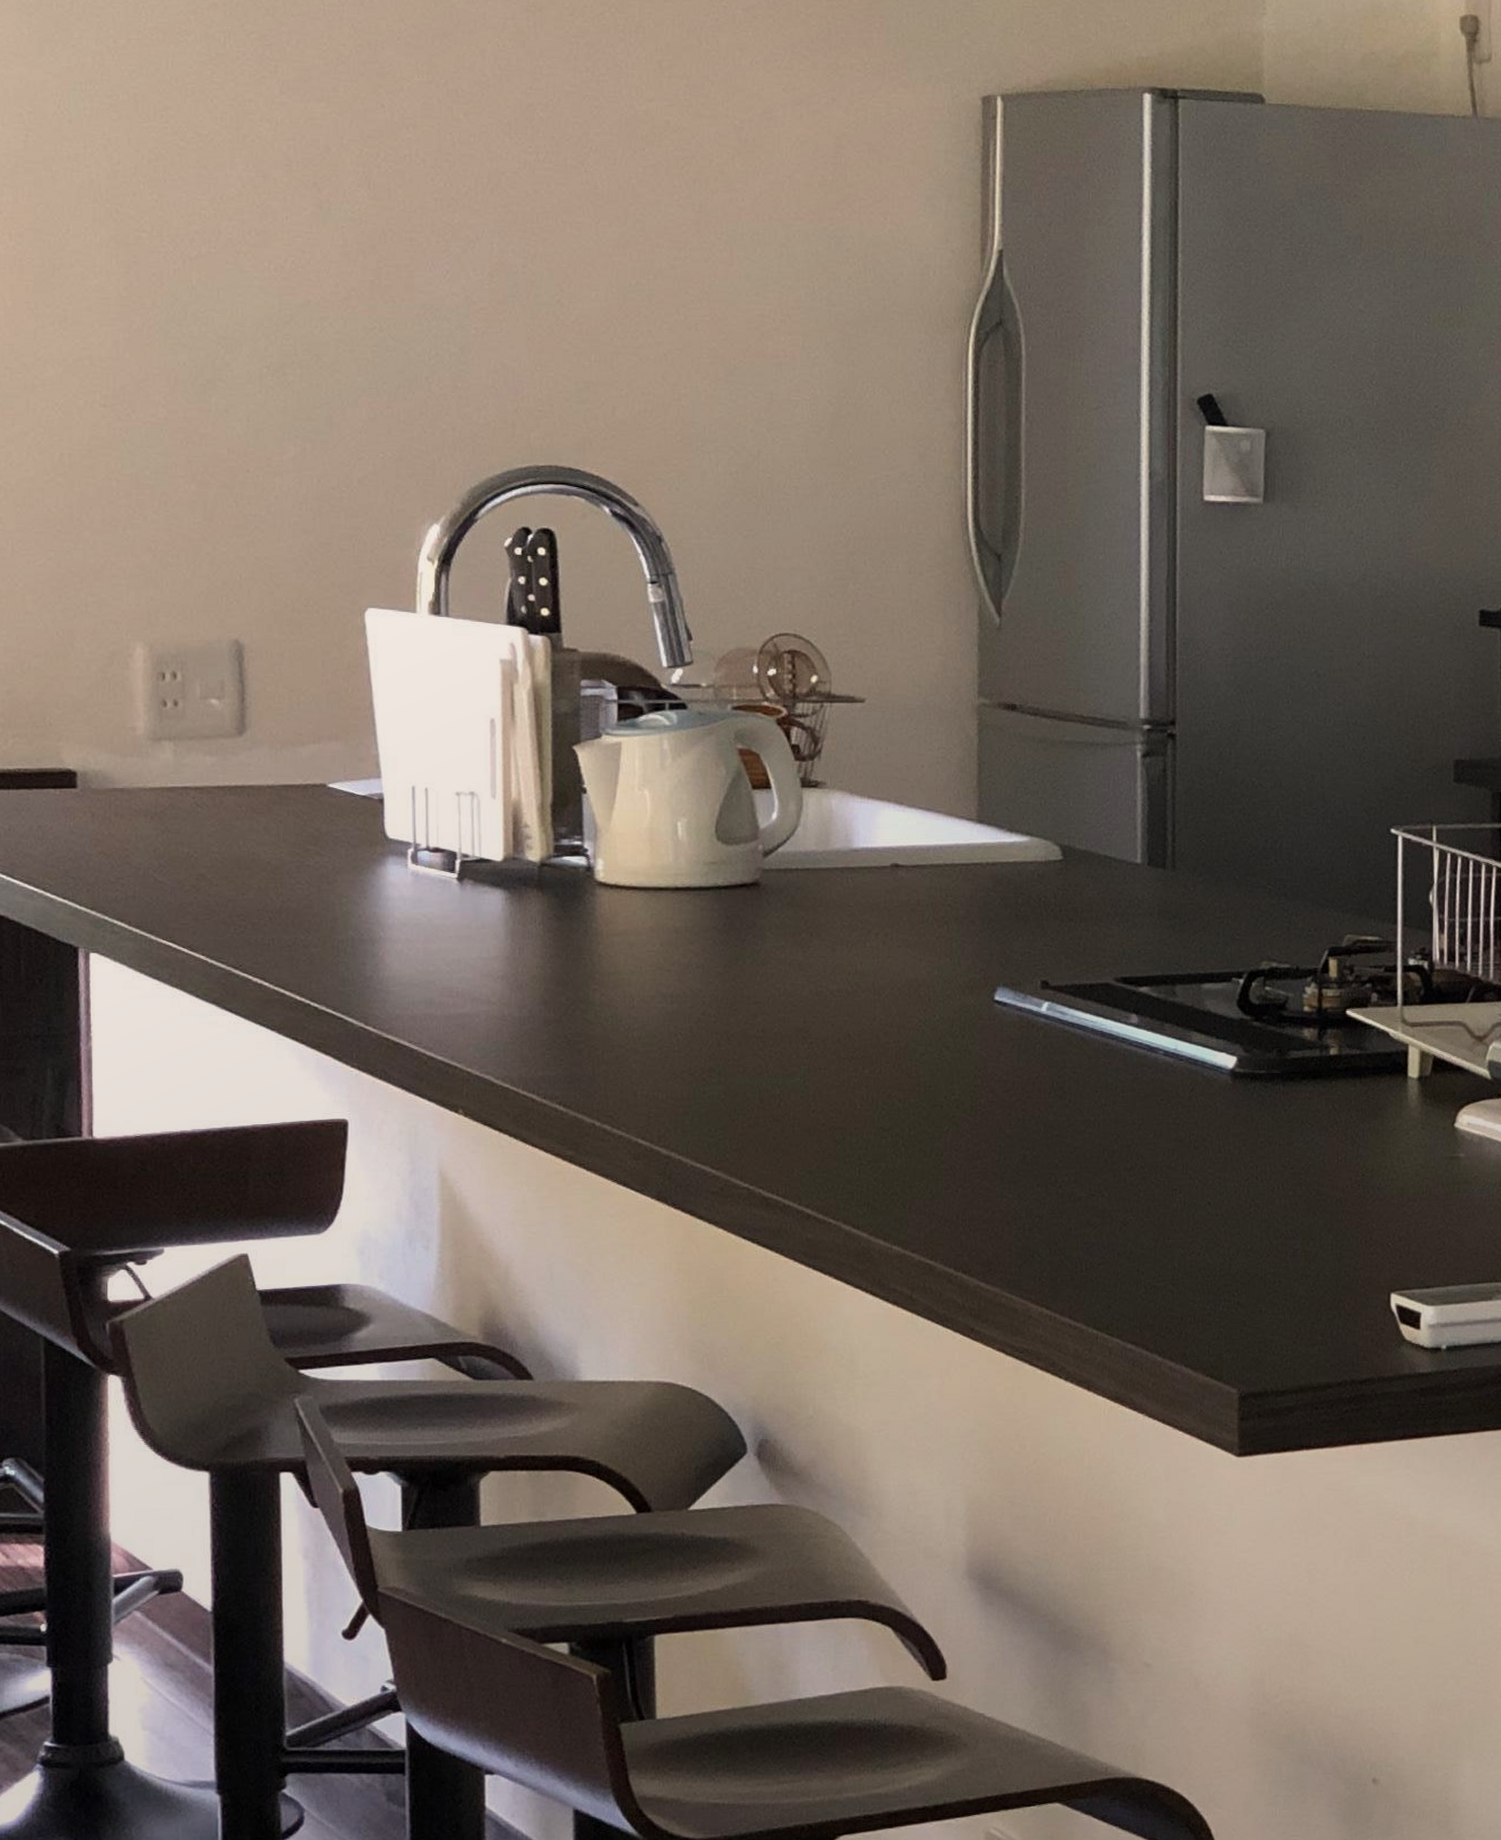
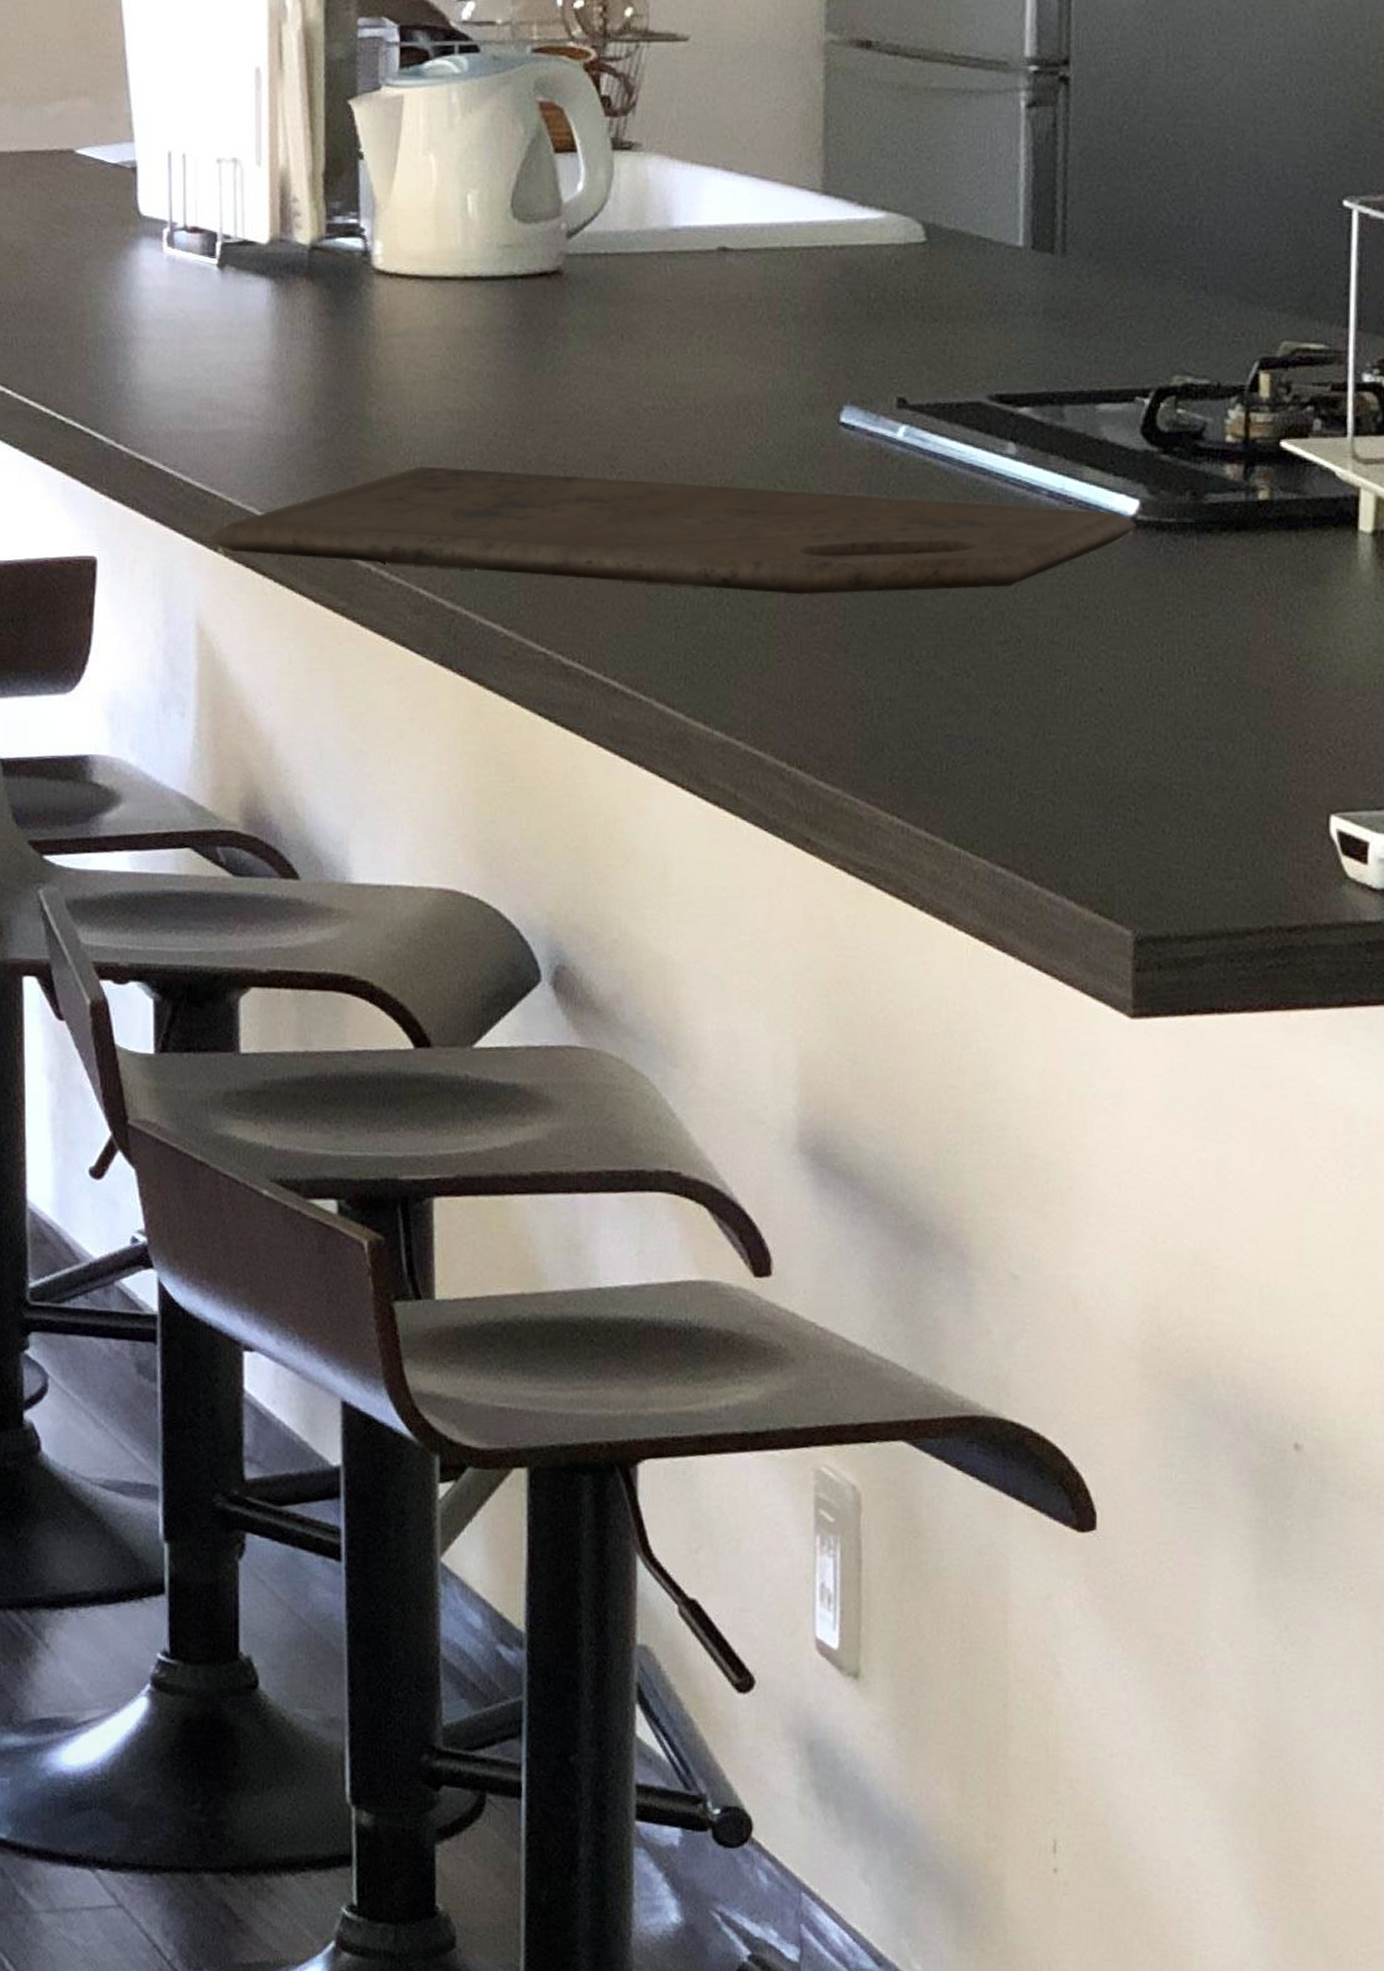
cutting board: none [449,1040,1235,1136] -> present [208,466,1137,595]

